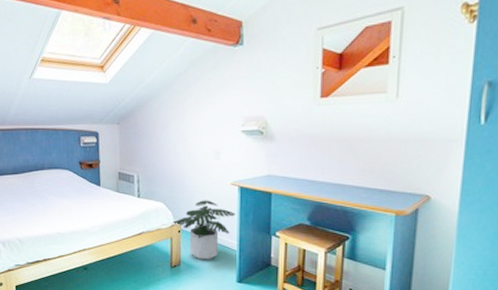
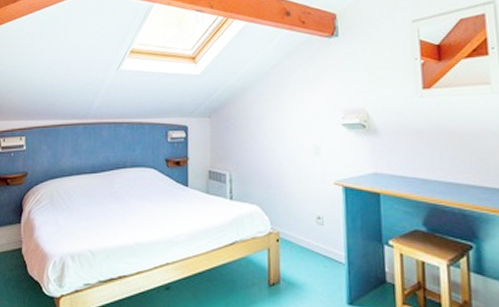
potted plant: present [172,200,236,260] -> none [269,202,342,276]

